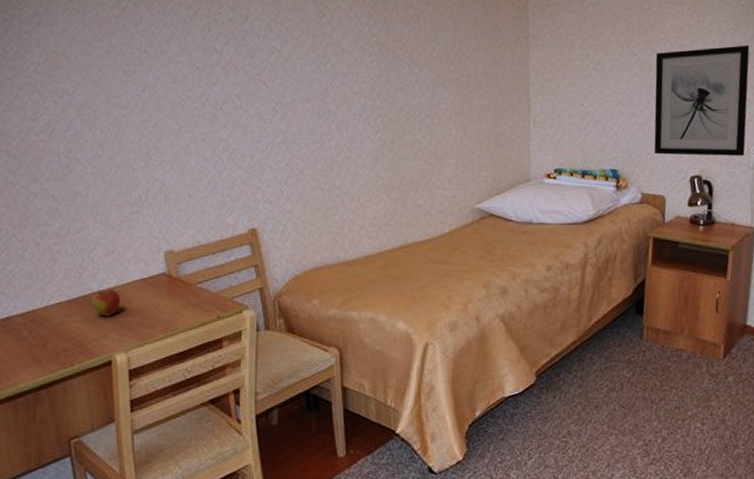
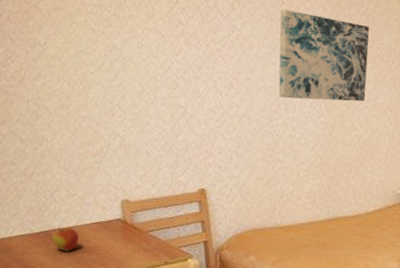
wall art: none [322,22,426,117] -> present [278,9,369,102]

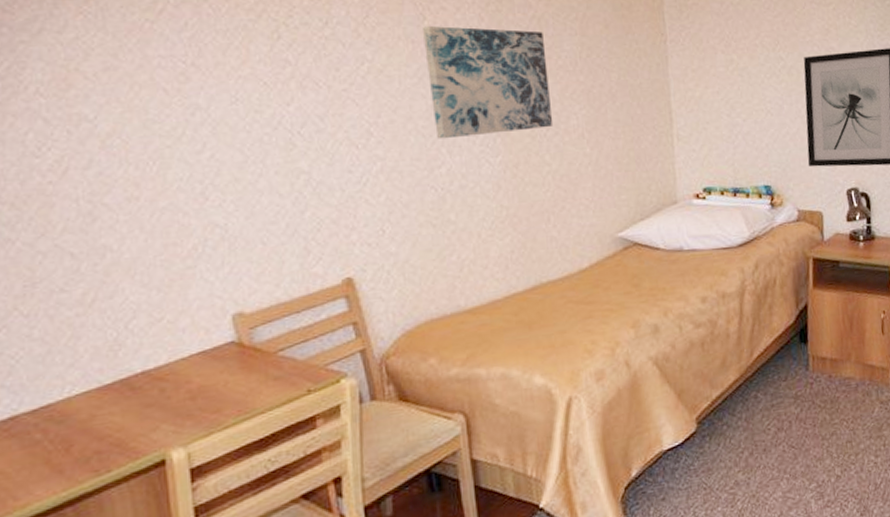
apple: present [52,227,79,251] -> none [133,367,175,403]

